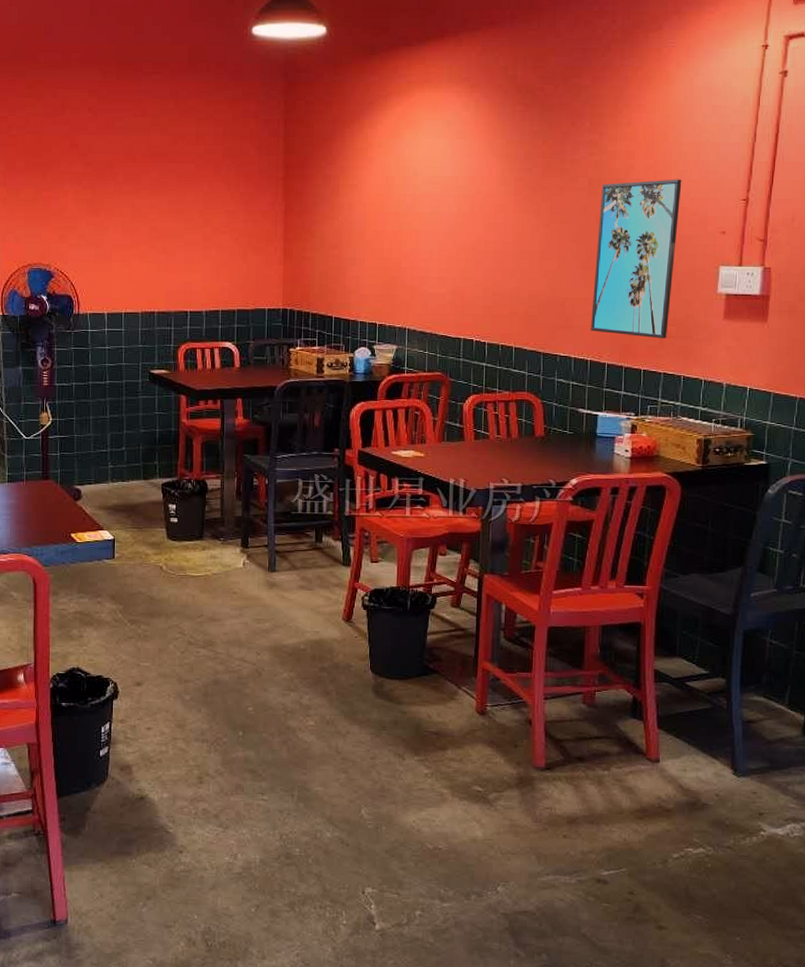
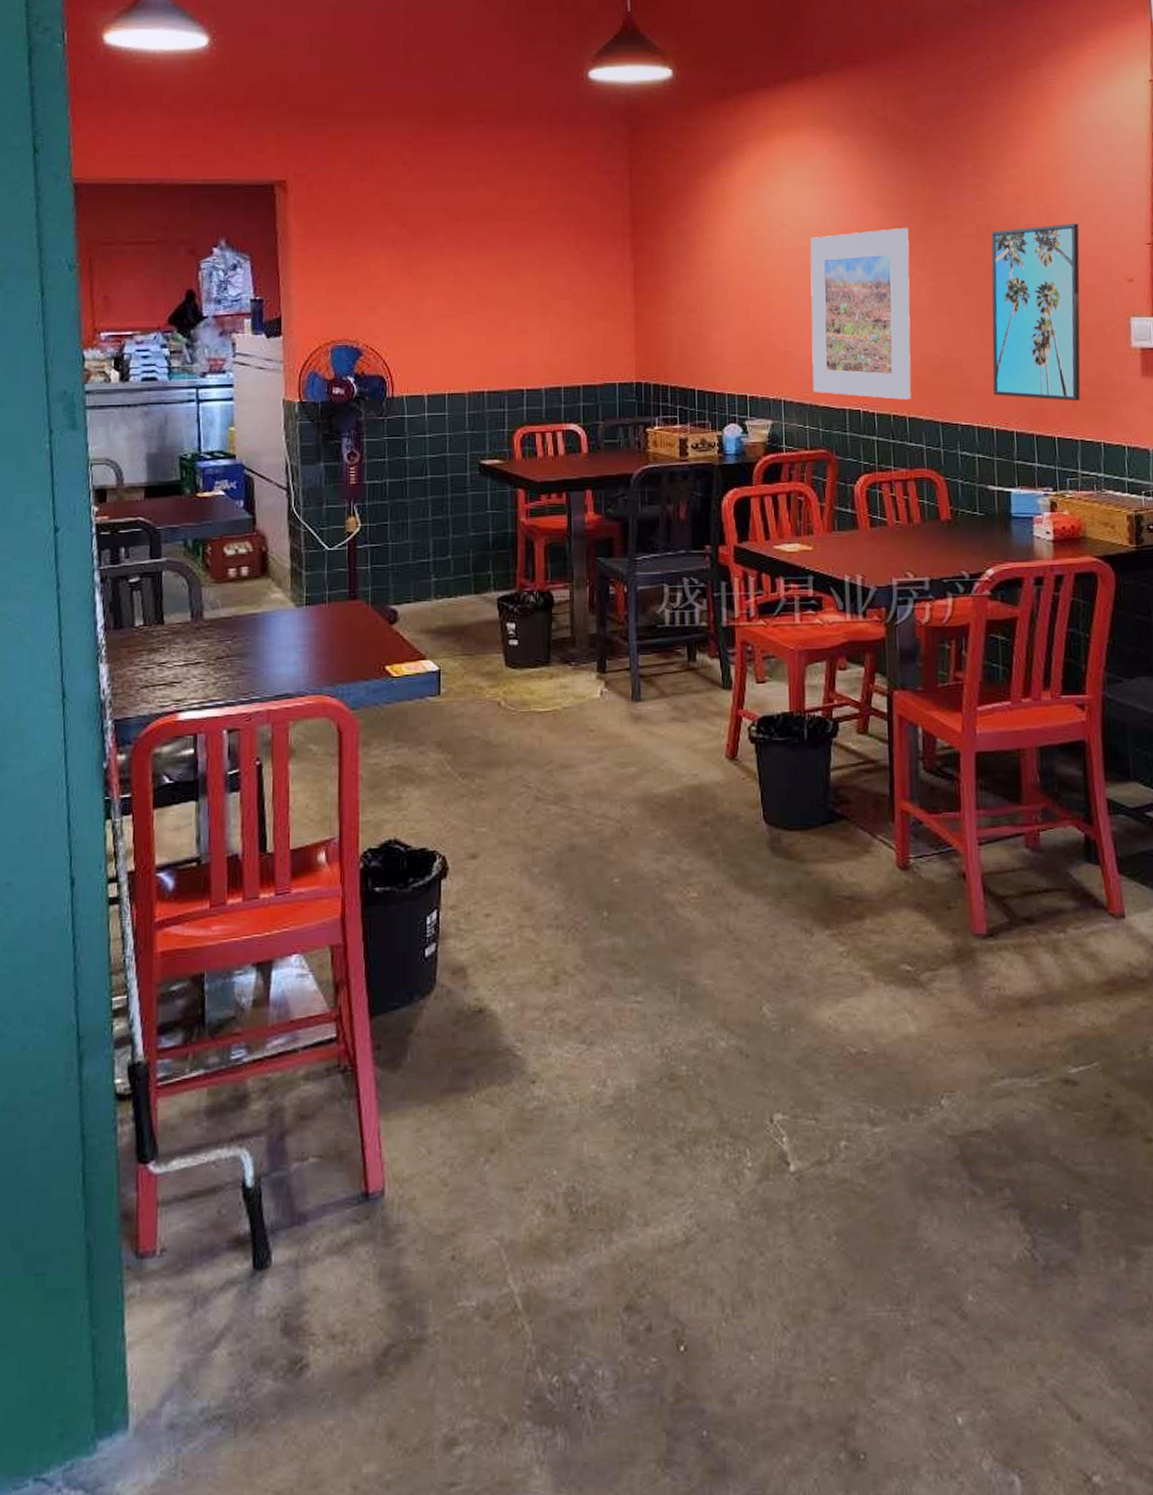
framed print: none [434,179,528,332] -> present [810,228,911,400]

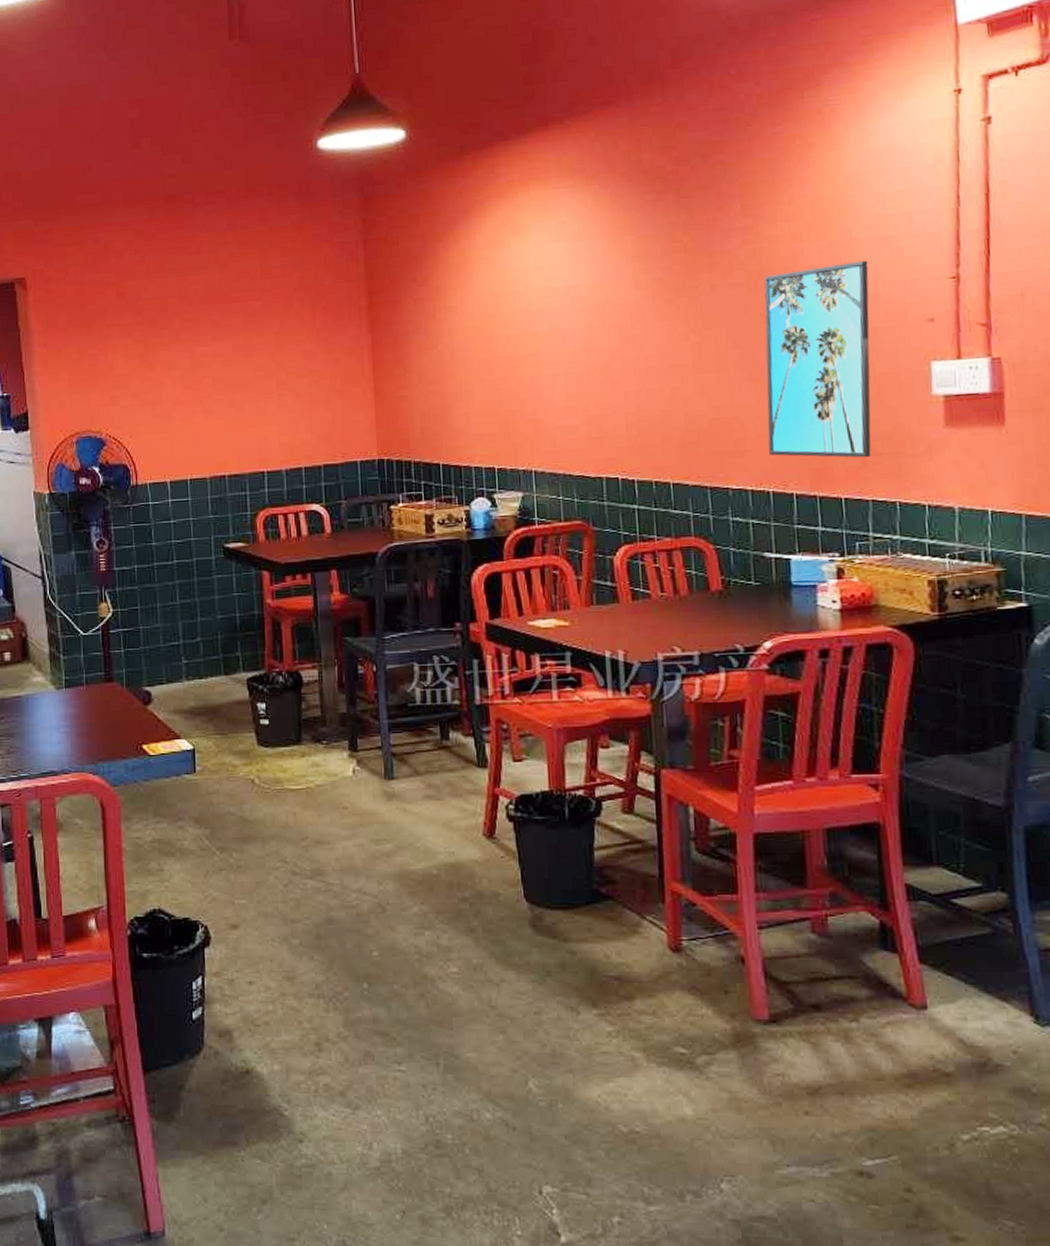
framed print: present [810,228,911,400] -> none [559,280,675,465]

